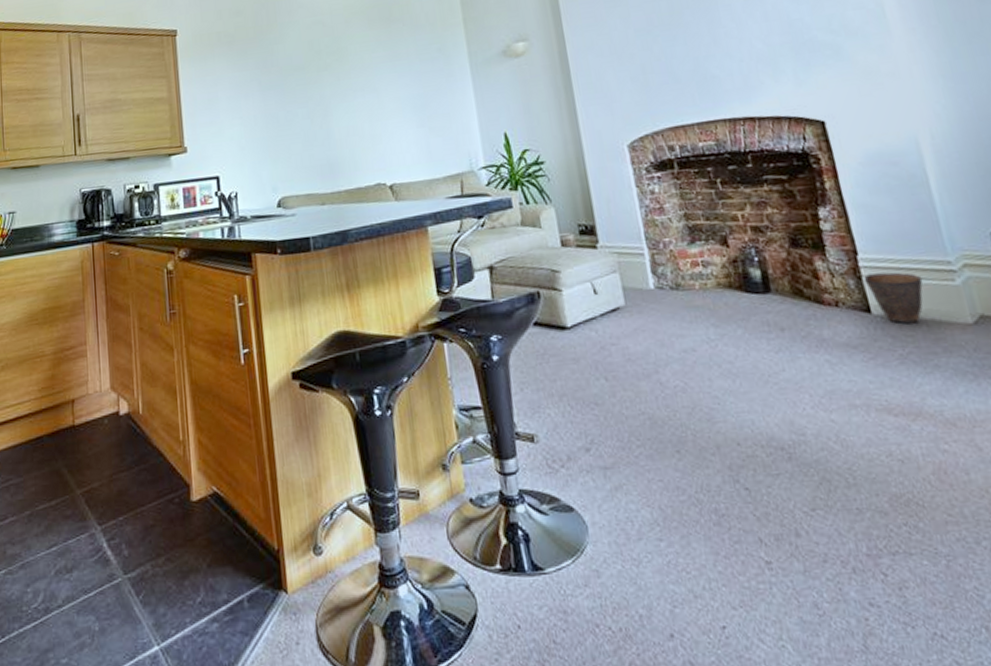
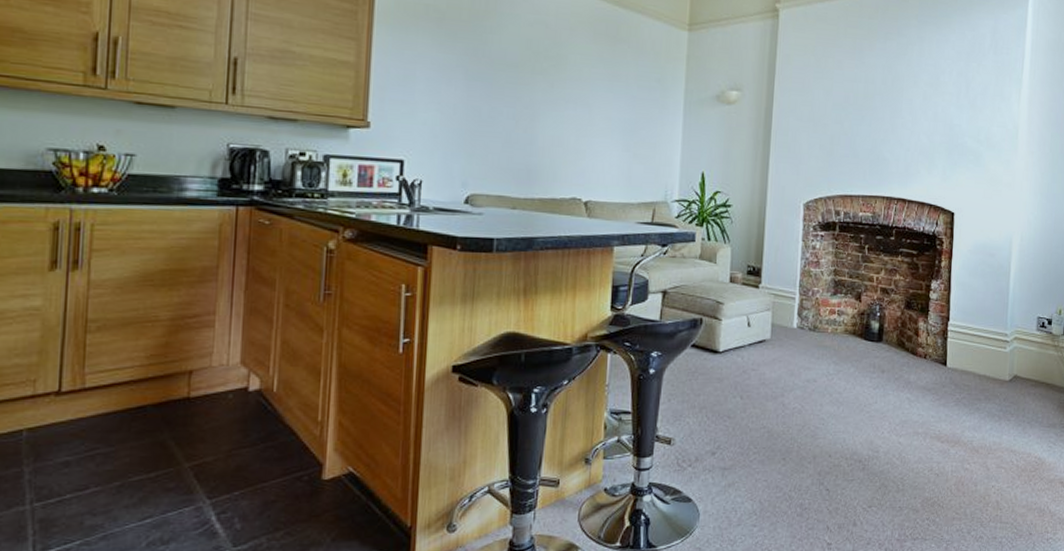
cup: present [863,272,923,324] -> none [948,337,986,377]

